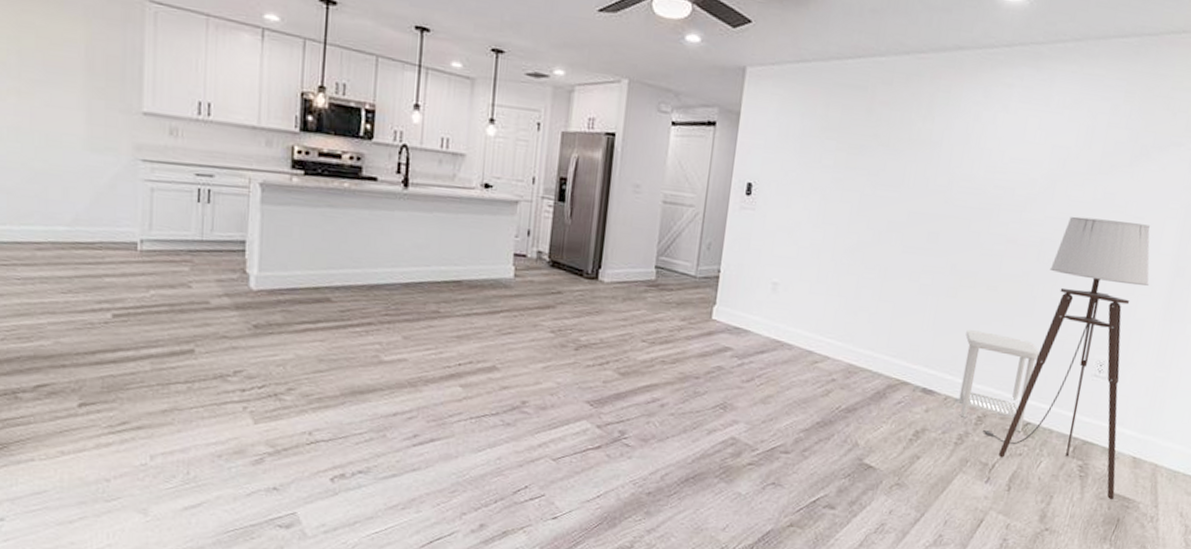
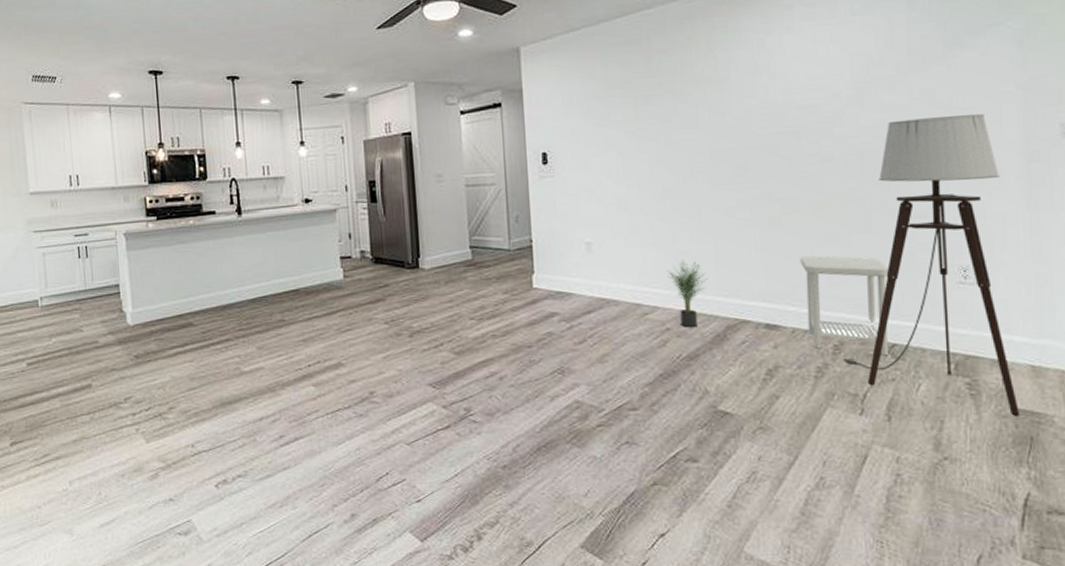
potted plant: none [844,314,881,382] -> present [667,259,708,328]

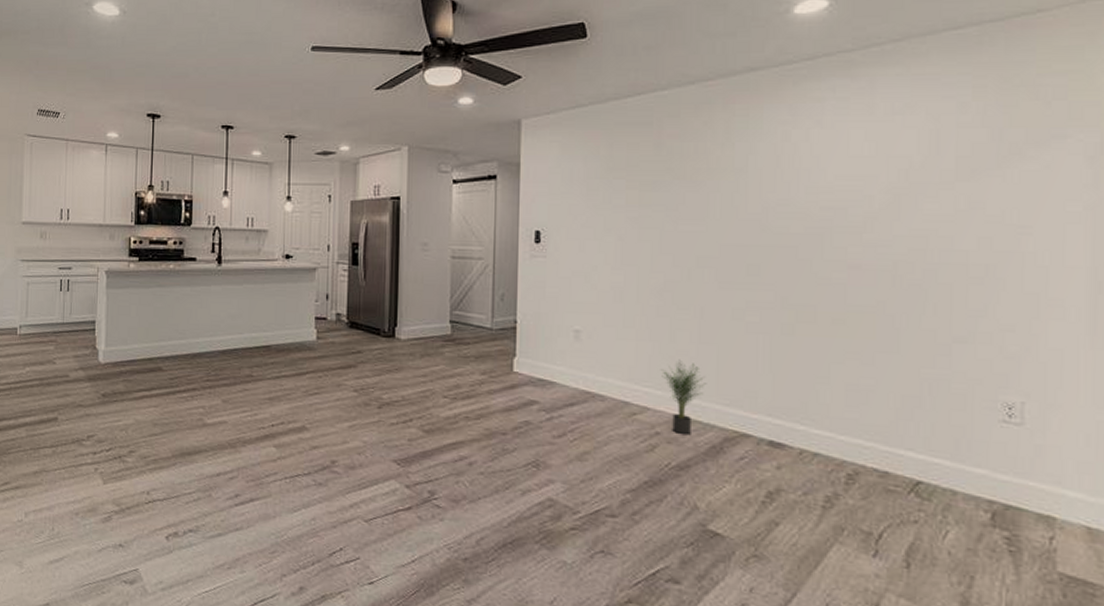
side table: present [800,256,889,356] -> none [814,371,918,494]
floor lamp: present [842,114,1019,418] -> none [856,232,1069,585]

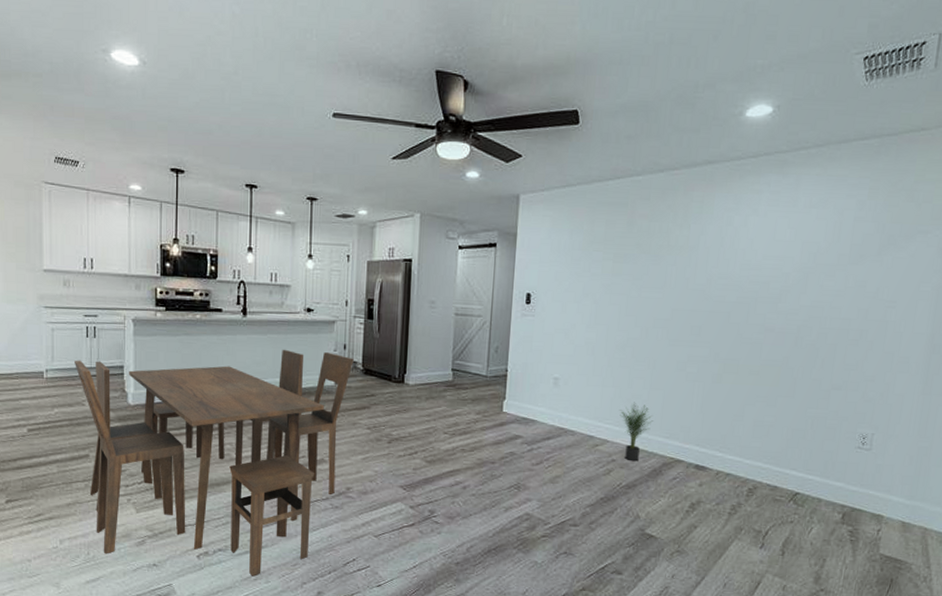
dining table: none [47,300,337,564] -> present [75,349,354,576]

